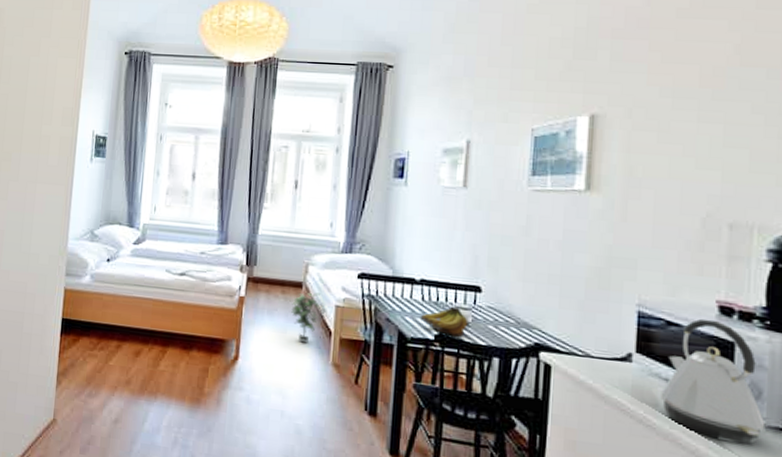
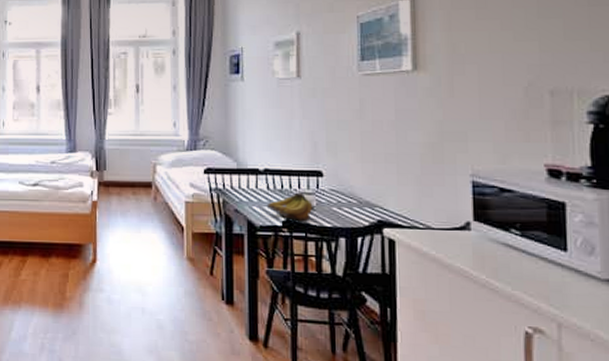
potted plant: present [291,292,321,342] -> none [143,191,171,239]
kettle: present [661,318,766,444] -> none [500,183,601,298]

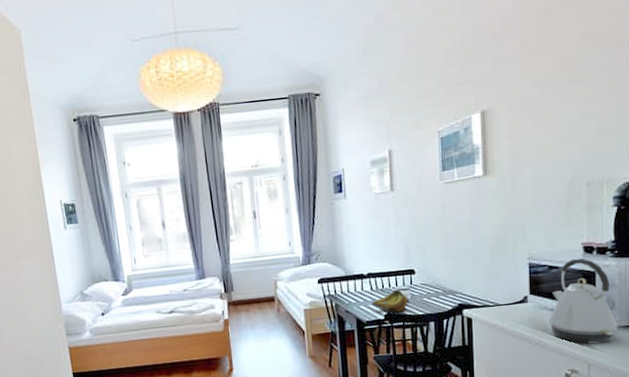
kettle: none [500,183,601,298] -> present [549,258,618,344]

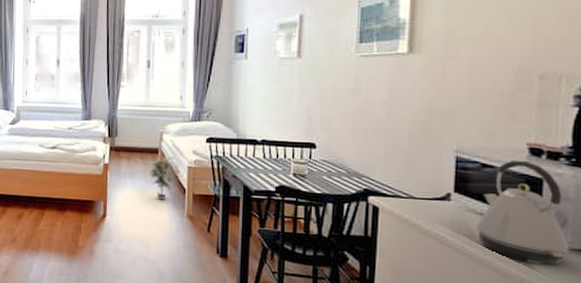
potted plant: none [269,302,293,345] -> present [150,157,175,199]
fruit: present [371,289,408,313] -> none [262,161,305,187]

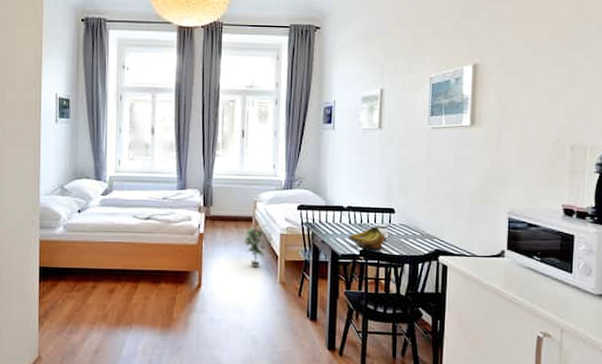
fruit: none [262,161,305,187] -> present [348,226,385,250]
kettle: present [476,160,570,265] -> none [524,219,594,309]

